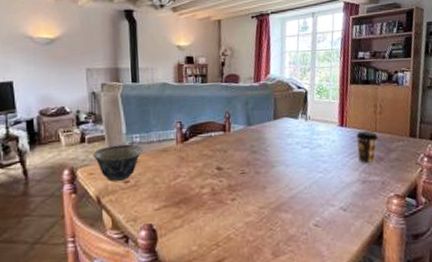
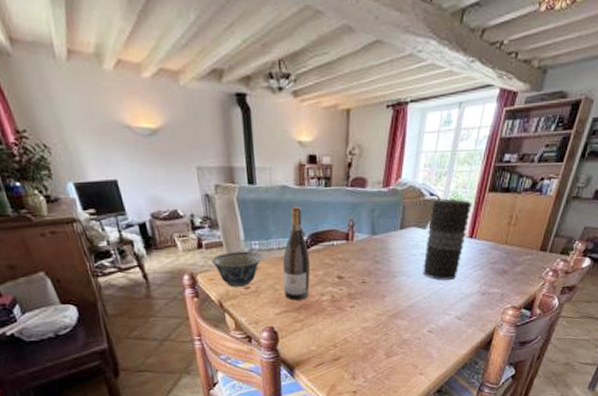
wine bottle: none [162,100,190,194] -> present [282,205,311,301]
vase: none [299,90,338,169] -> present [423,198,472,280]
coffee cup: present [356,131,378,164] -> none [482,243,507,277]

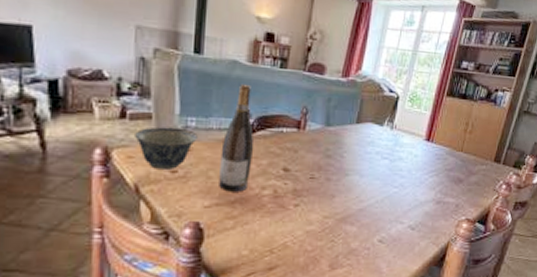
vase: present [423,198,472,280] -> none [377,96,430,184]

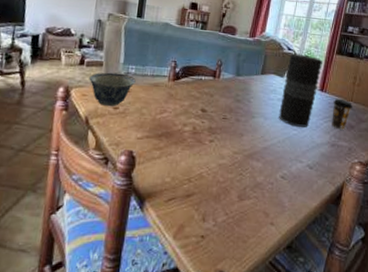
wine bottle: present [219,83,254,192] -> none [150,40,179,127]
vase: none [377,96,430,184] -> present [279,53,322,127]
coffee cup: none [438,148,462,184] -> present [332,98,352,130]

